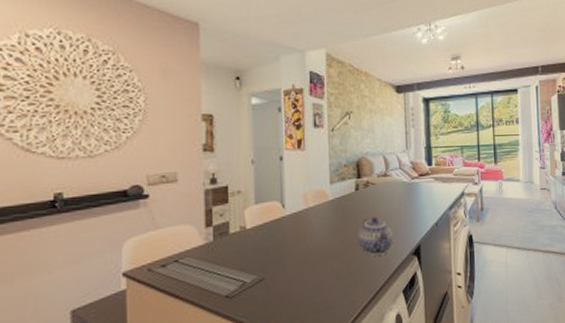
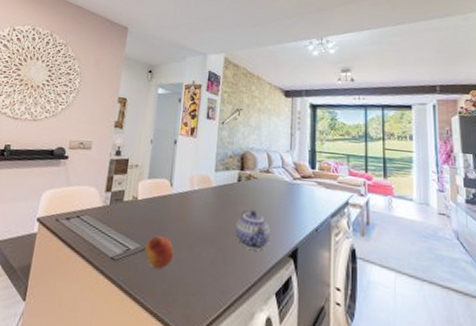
fruit: none [263,262,296,297] -> present [145,236,174,270]

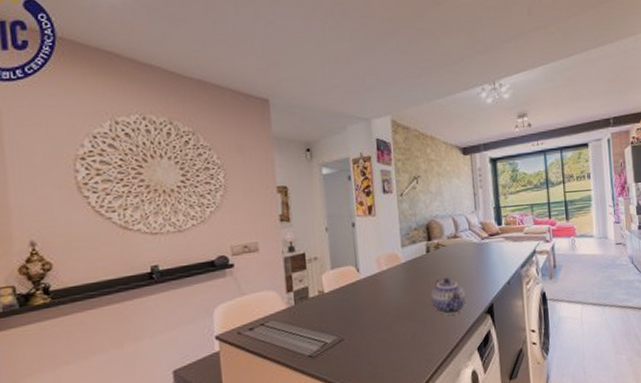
fruit: present [145,236,174,270] -> none [342,323,374,356]

